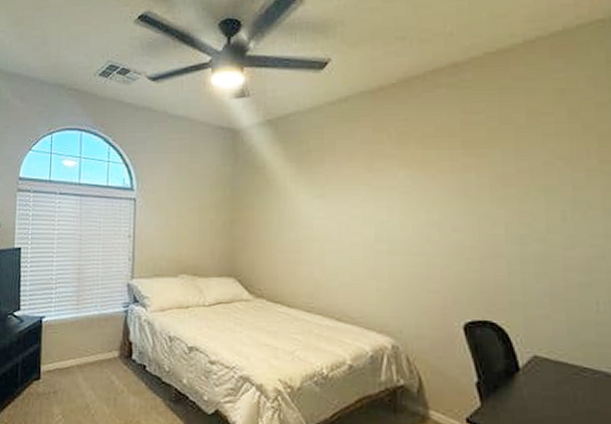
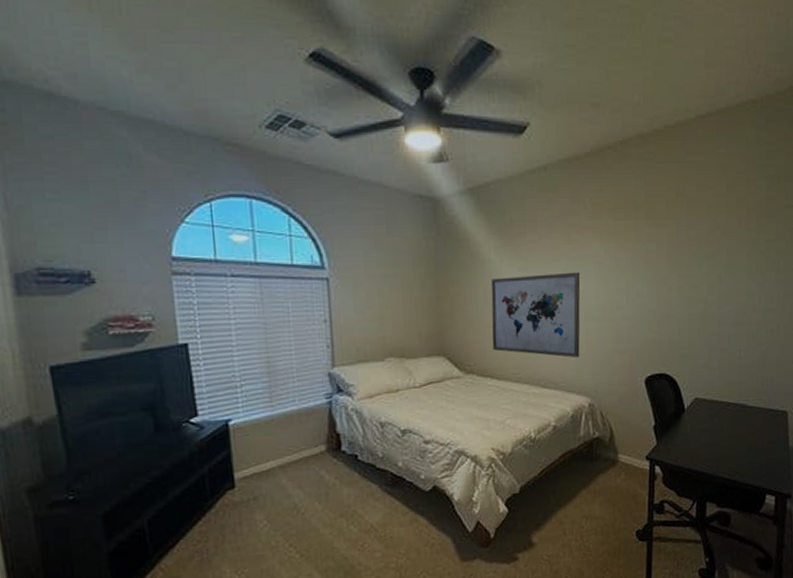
wall art: none [284,201,383,293] -> present [491,271,581,358]

